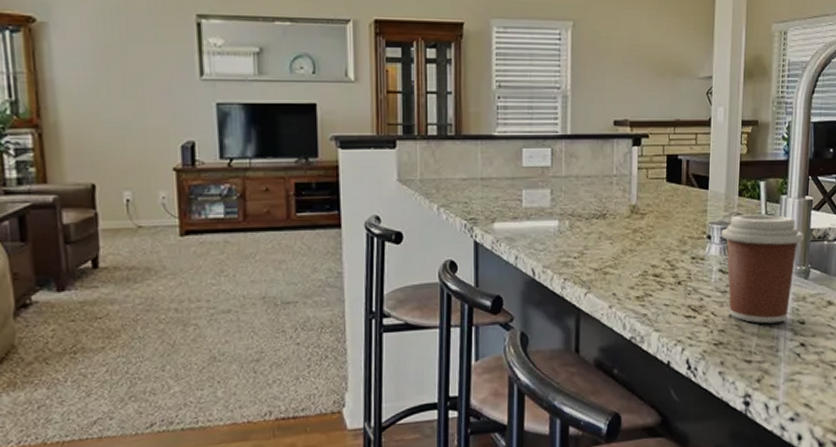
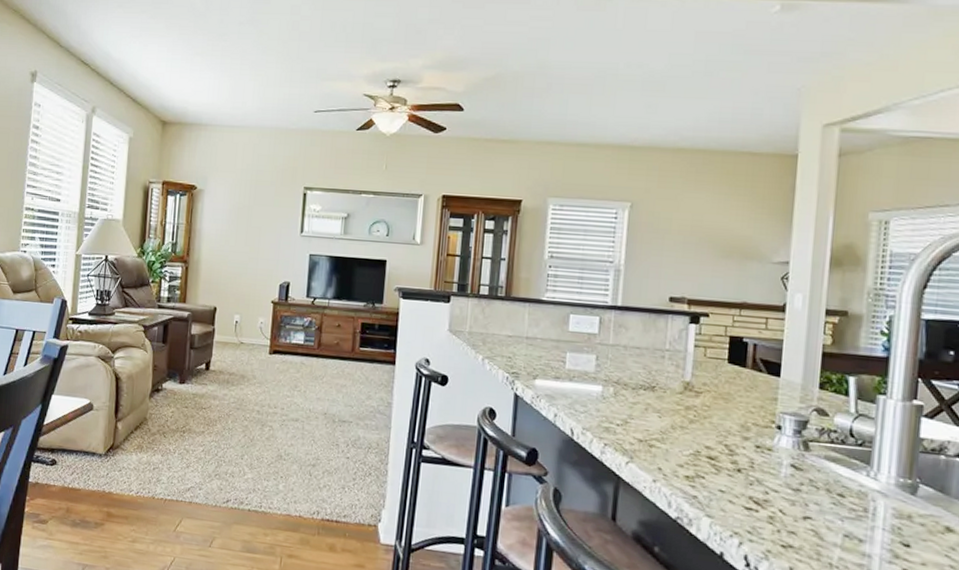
coffee cup: present [722,214,805,324] -> none [795,408,911,539]

